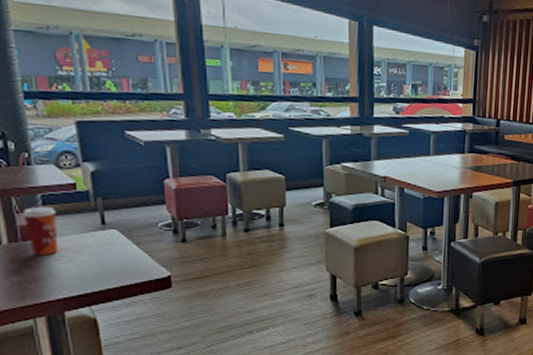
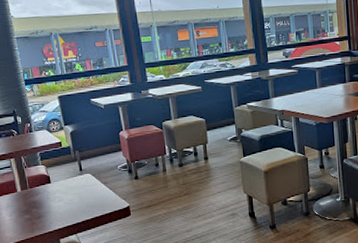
paper cup: present [22,206,58,256] -> none [28,161,53,198]

